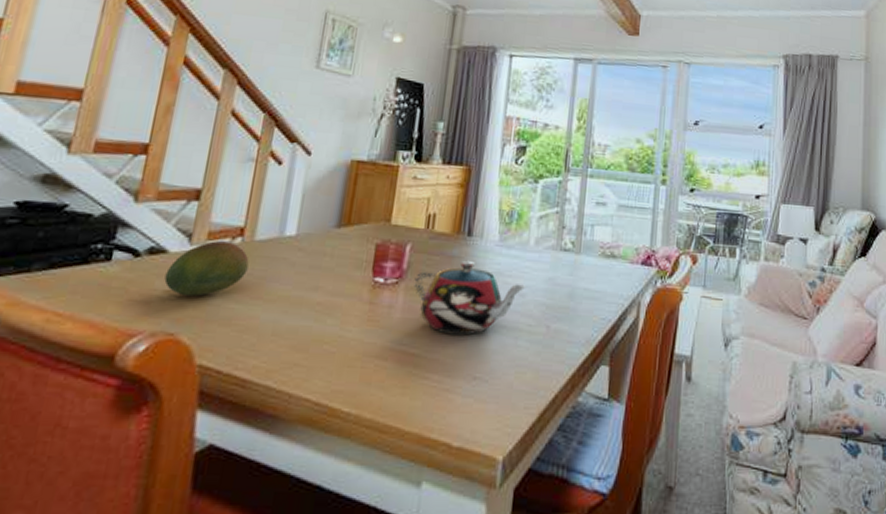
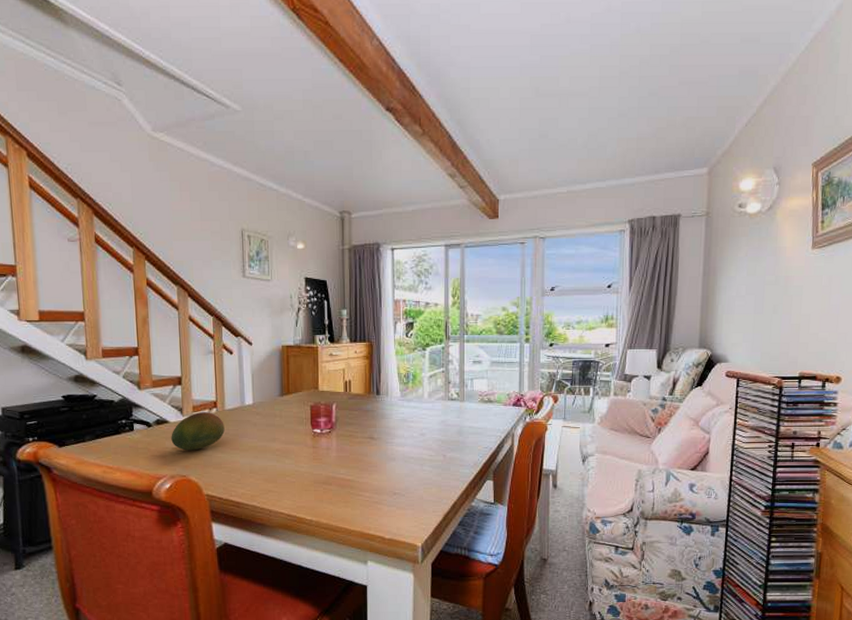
teapot: present [413,260,526,336] -> none [342,412,425,465]

